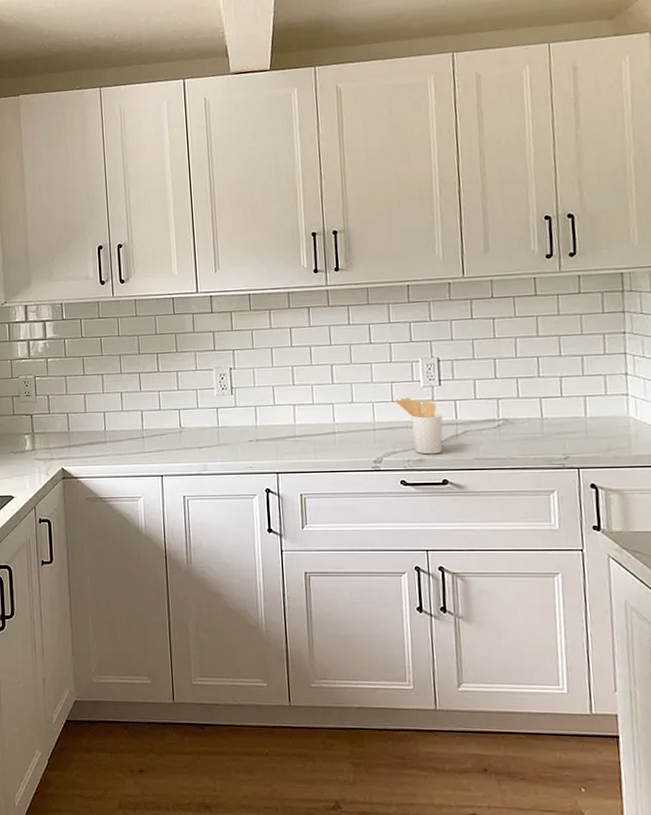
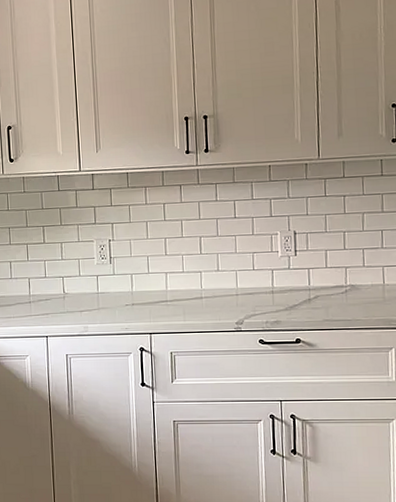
utensil holder: present [395,397,443,455] -> none [255,266,298,317]

